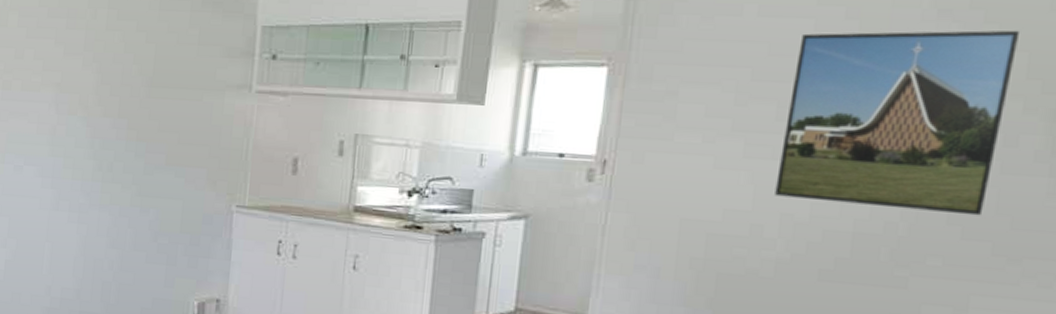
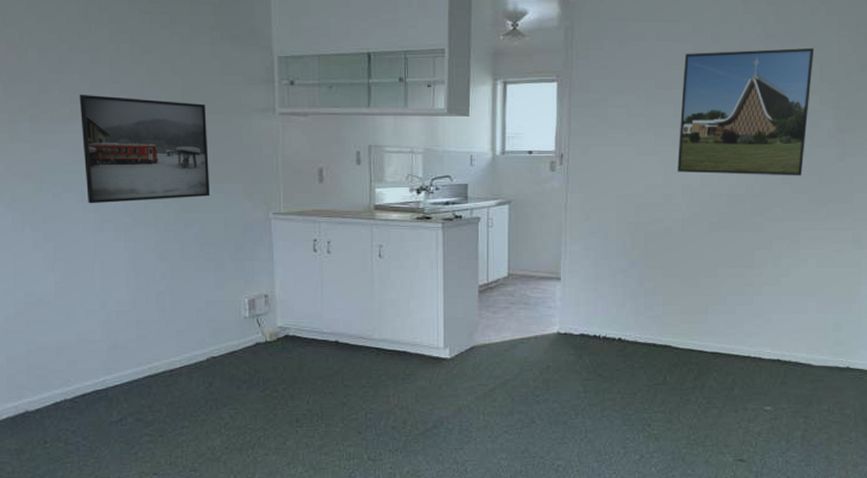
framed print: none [47,62,177,181] -> present [79,95,210,204]

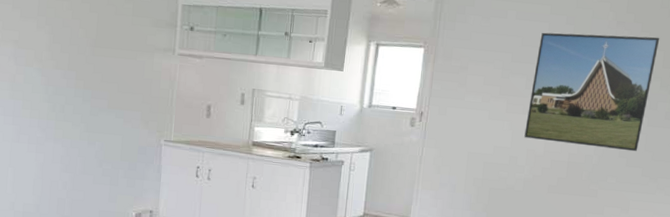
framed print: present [79,95,210,204] -> none [8,23,116,121]

